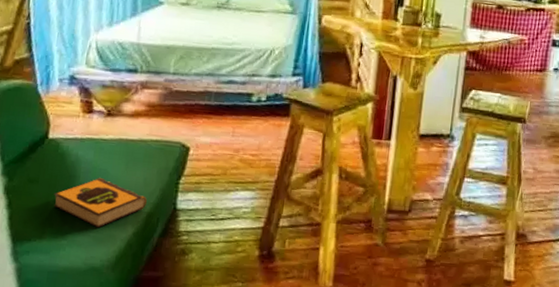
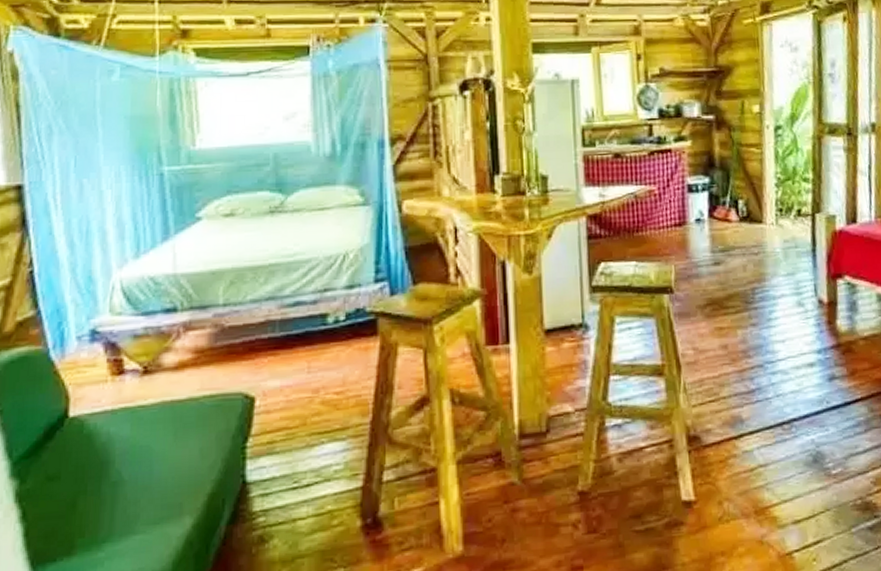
hardback book: present [54,178,147,228] -> none [82,458,206,527]

